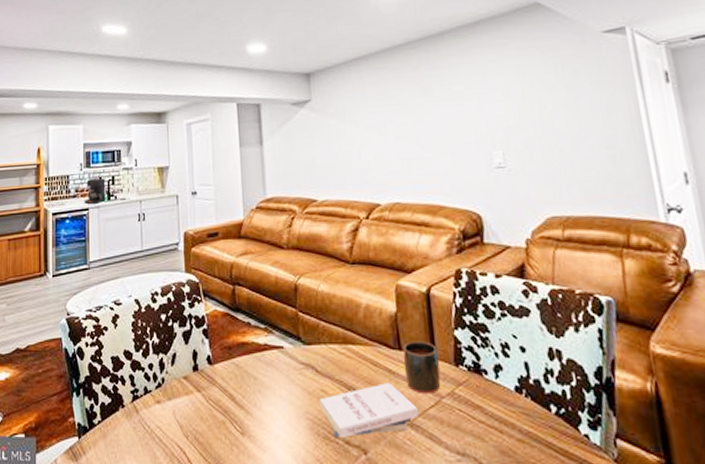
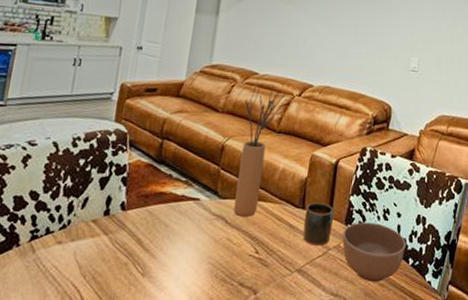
coffee maker: present [84,178,106,204] -> none [12,14,43,41]
vase: none [310,210,352,363] -> present [233,85,287,217]
books: present [318,383,418,437] -> none [222,235,308,280]
bowl: none [454,361,542,436] -> present [342,222,406,282]

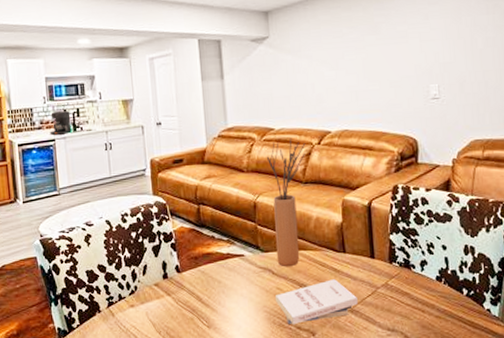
coffee maker: none [12,14,43,41] -> present [50,110,72,135]
books: none [222,235,308,280] -> present [274,279,358,324]
mug: present [303,202,334,246] -> none [346,245,377,286]
bowl: present [342,222,406,282] -> none [389,258,457,315]

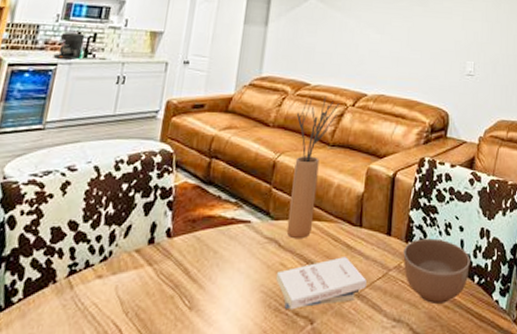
bowl: none [389,258,457,315] -> present [403,238,470,303]

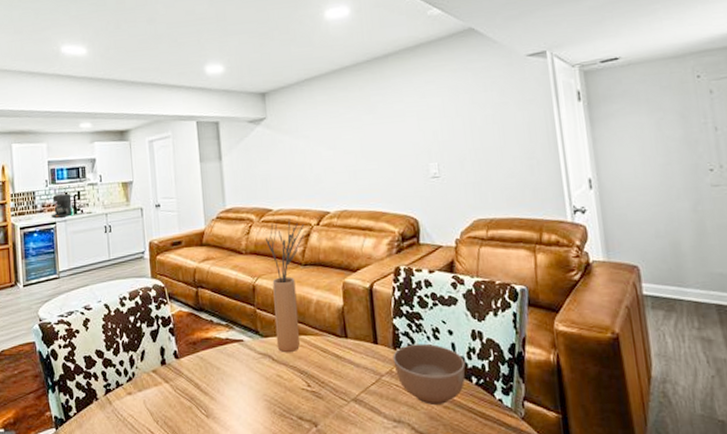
books: present [275,257,367,309] -> none [275,366,362,414]

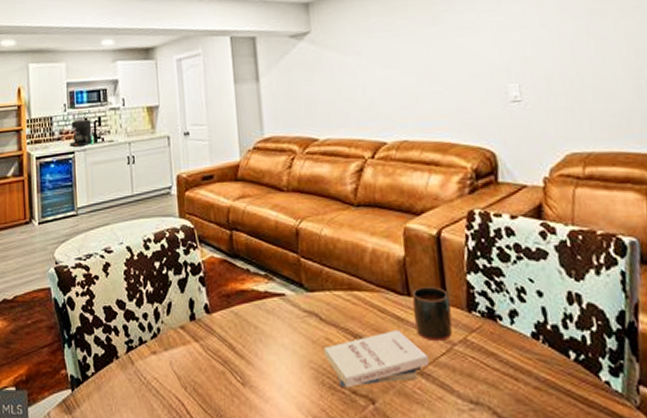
vase: present [266,218,305,352] -> none [311,150,357,310]
books: none [275,366,362,414] -> present [323,330,429,387]
mug: none [348,330,381,373] -> present [412,287,453,340]
bowl: present [393,343,466,405] -> none [467,306,561,384]

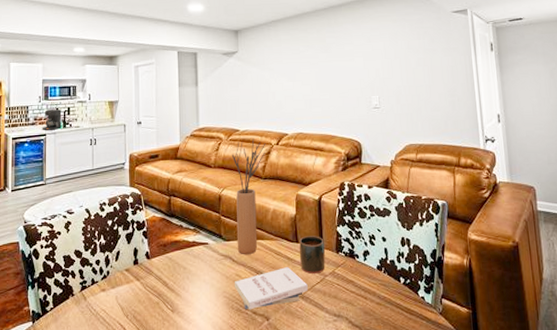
vase: none [311,150,357,310] -> present [232,138,266,254]

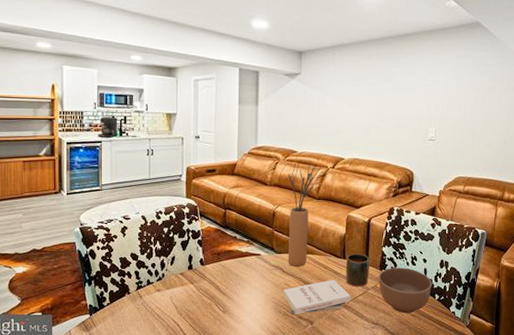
bowl: none [335,248,395,301] -> present [378,267,432,313]

